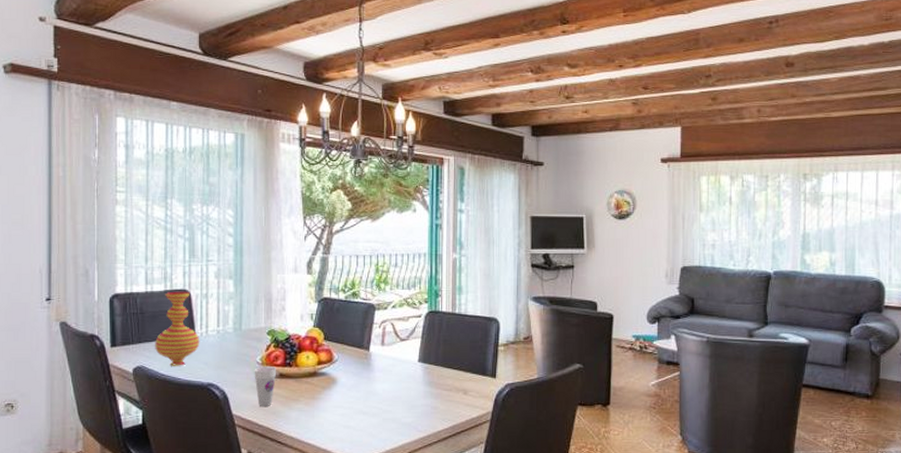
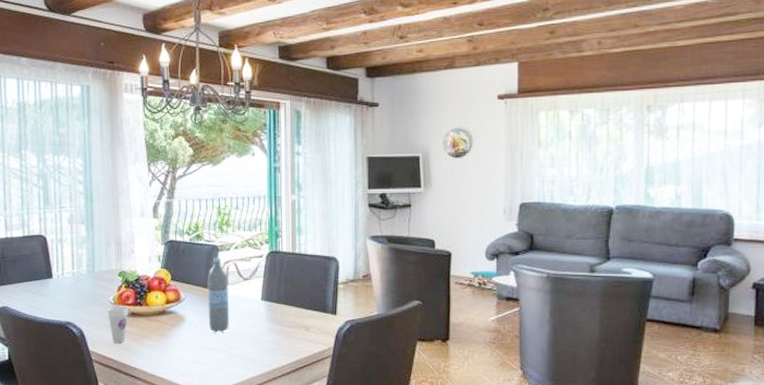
vase: present [155,291,200,366] -> none [16,236,57,306]
water bottle: none [362,316,385,396] -> present [207,257,230,333]

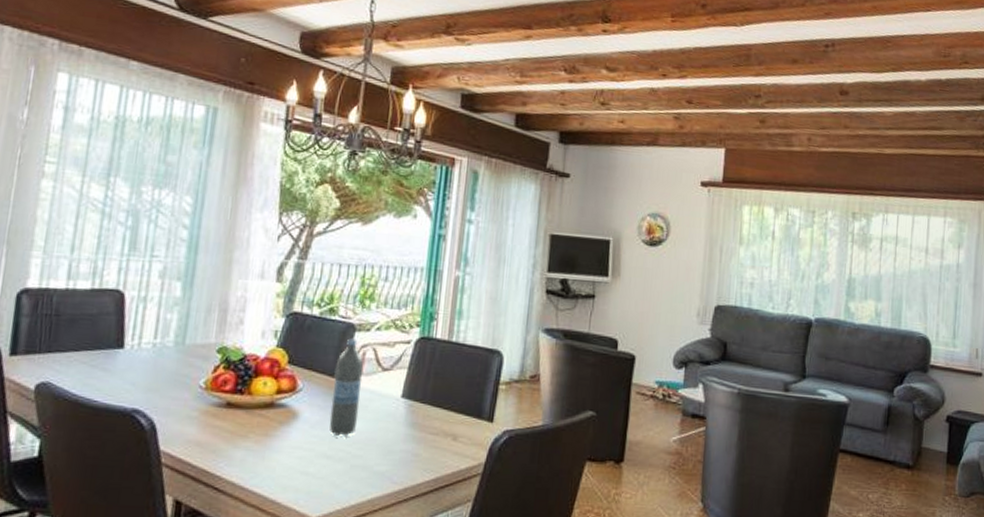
cup: present [107,306,129,344] -> none [193,392,224,444]

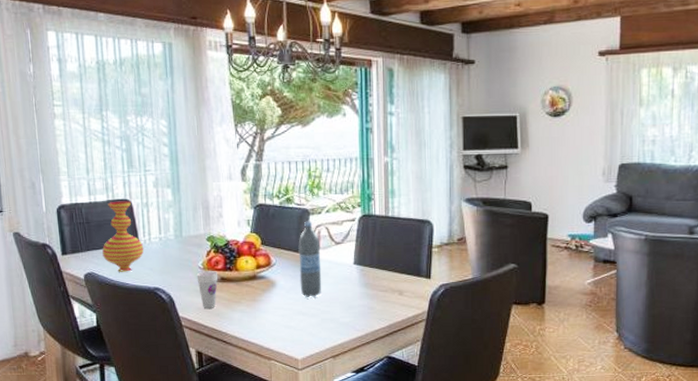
vase: none [68,290,130,385] -> present [102,201,144,272]
cup: none [193,392,224,444] -> present [196,271,218,310]

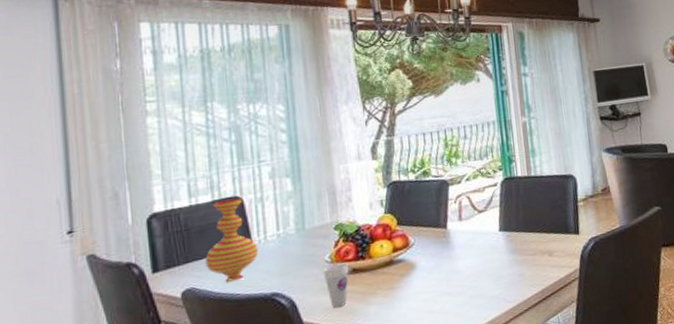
water bottle: present [298,221,322,297] -> none [438,192,467,275]

